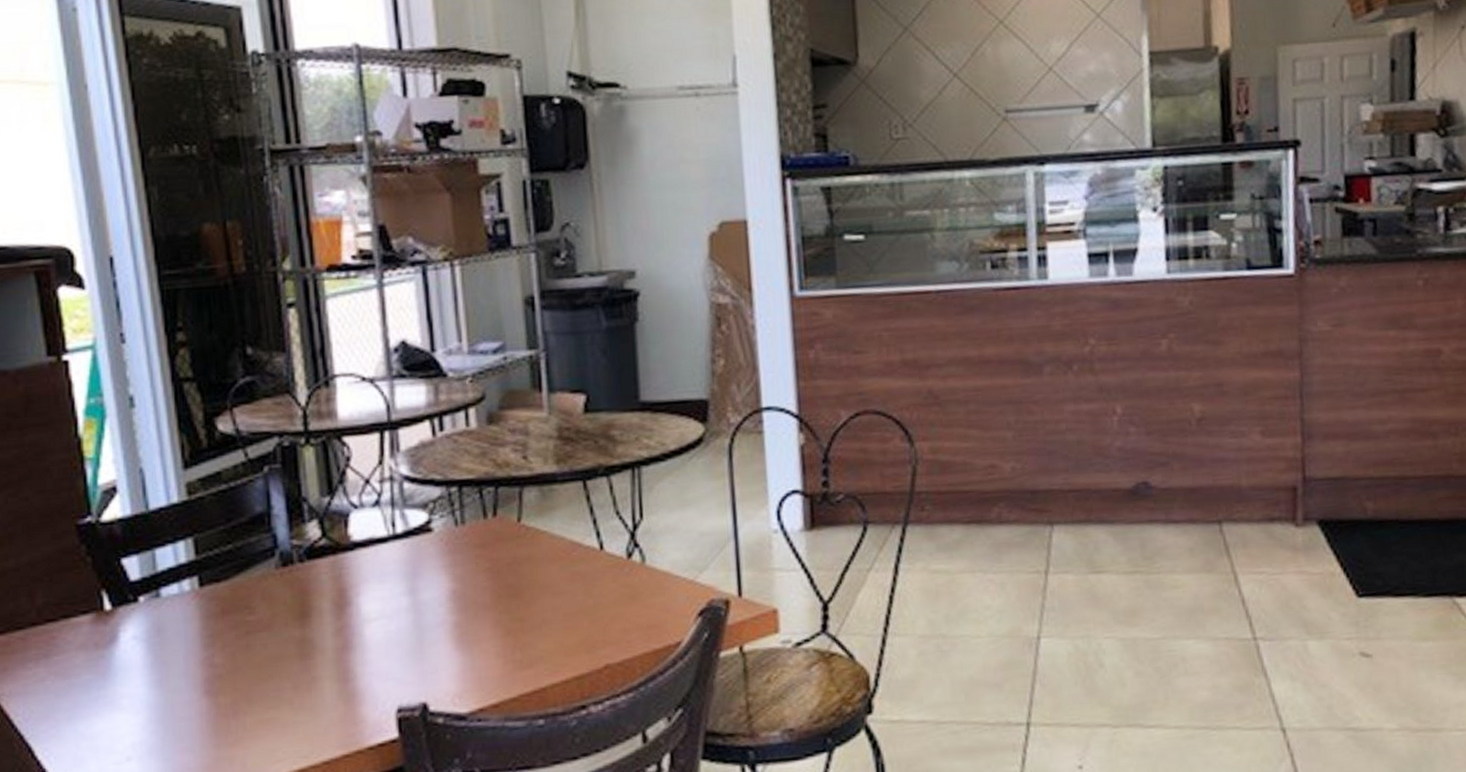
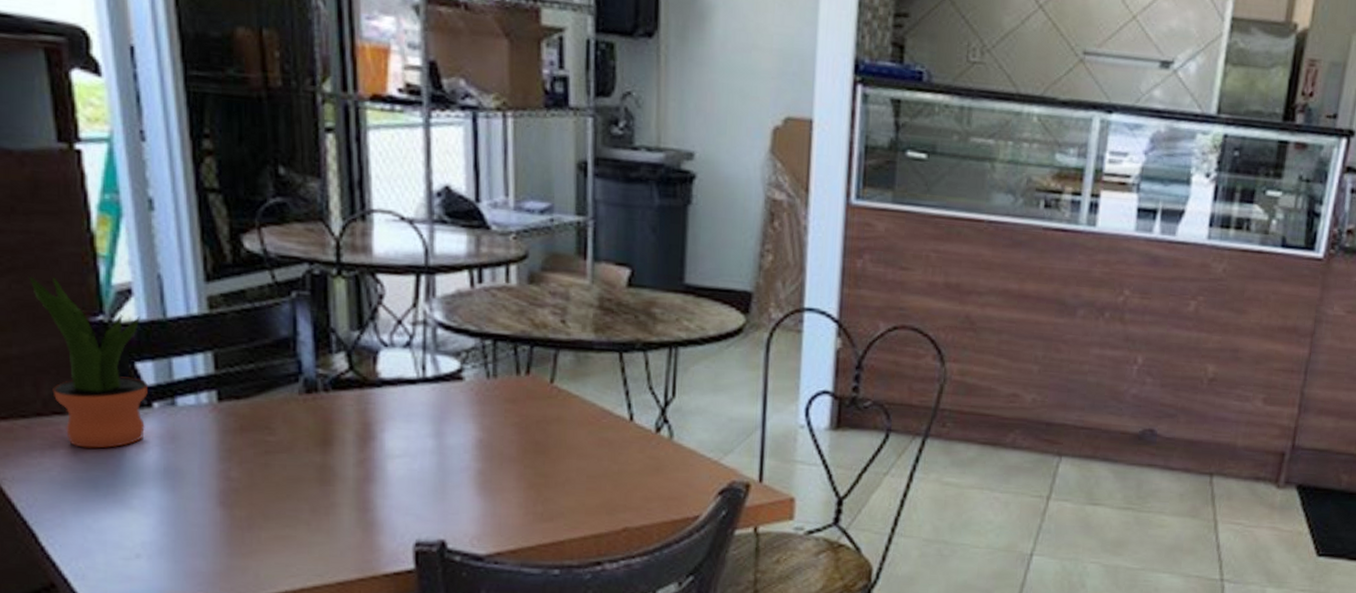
potted plant: none [22,486,134,652] -> present [28,275,148,449]

